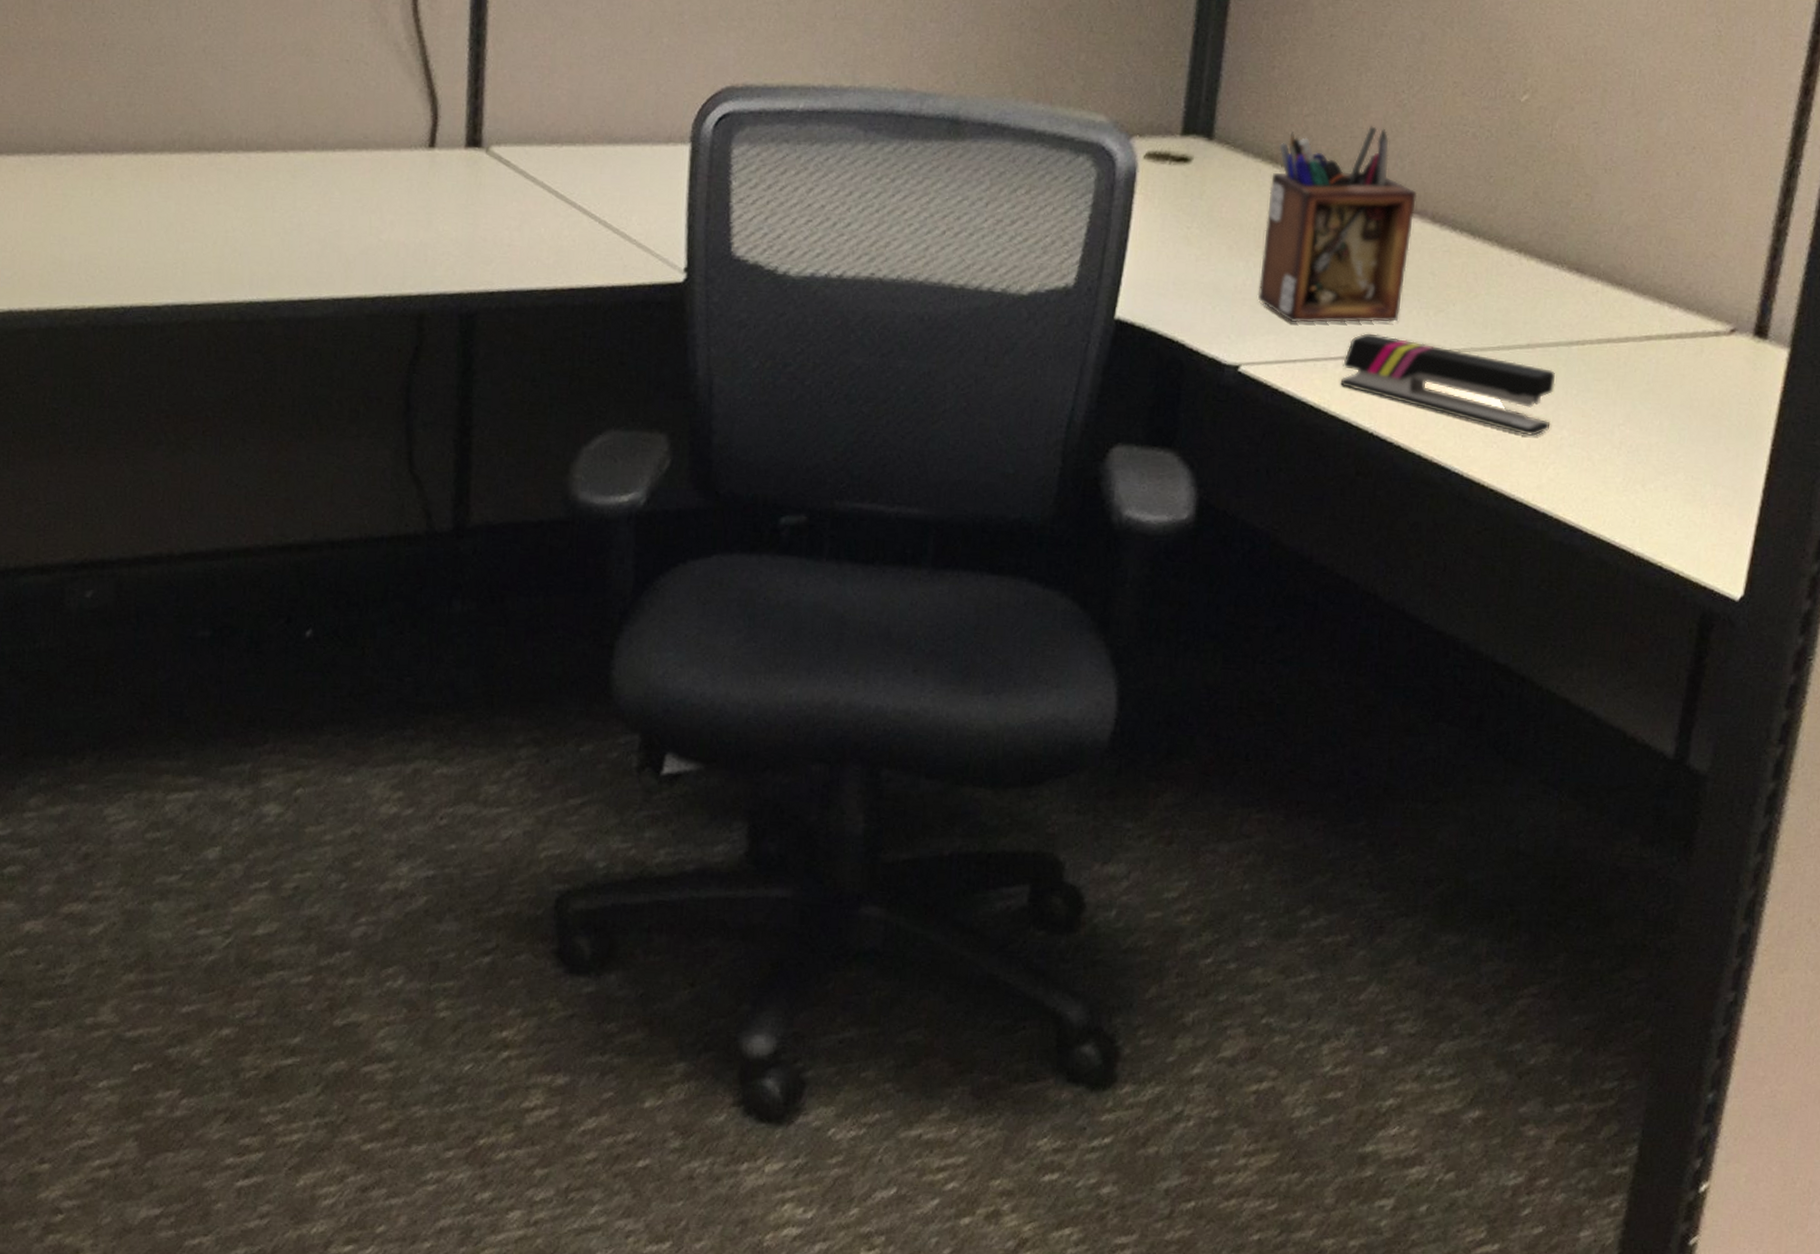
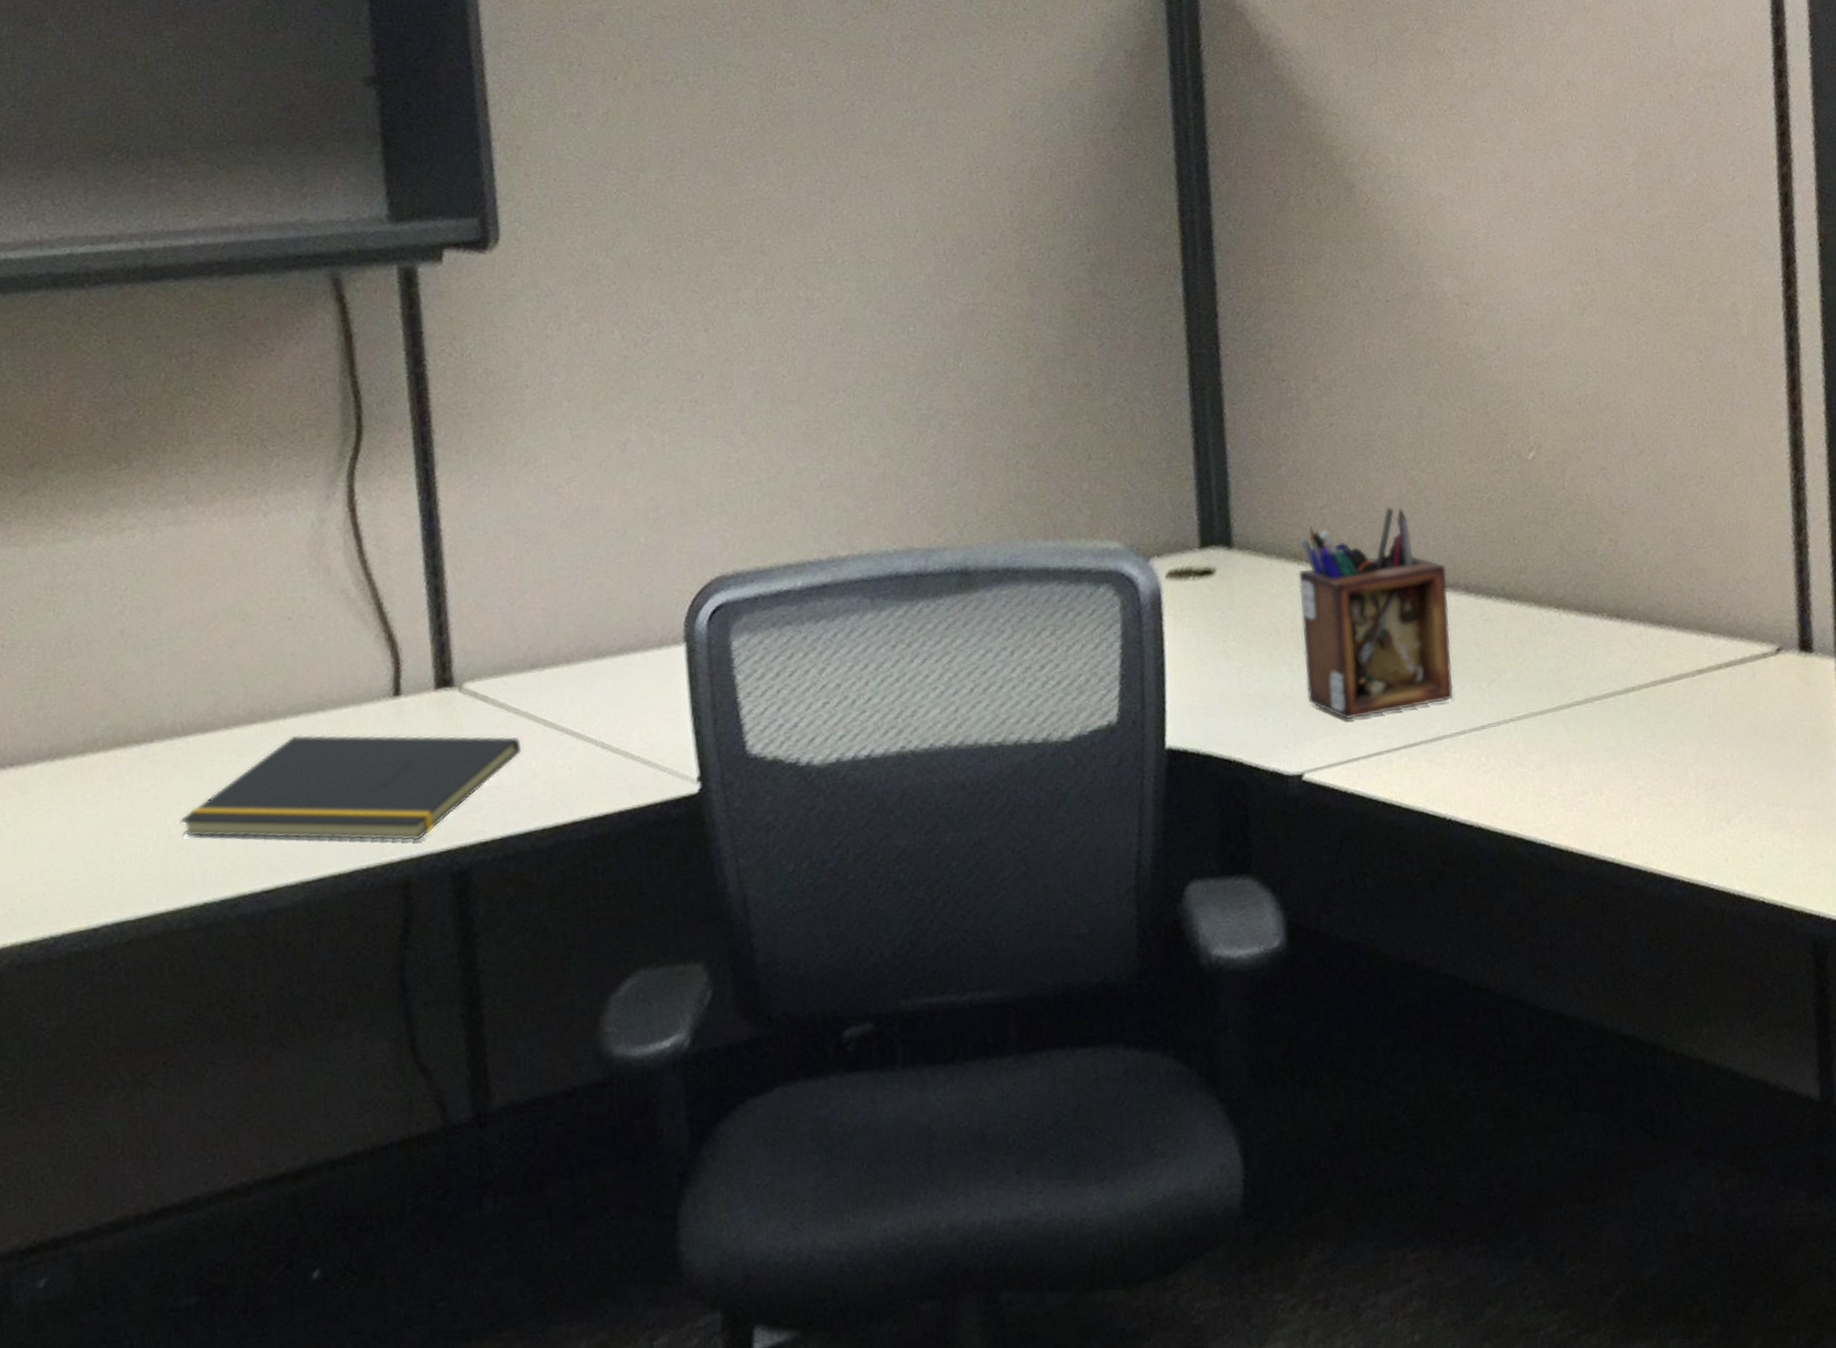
notepad: none [237,167,534,280] -> present [180,735,522,841]
stapler: present [1340,333,1555,436] -> none [1406,716,1625,792]

